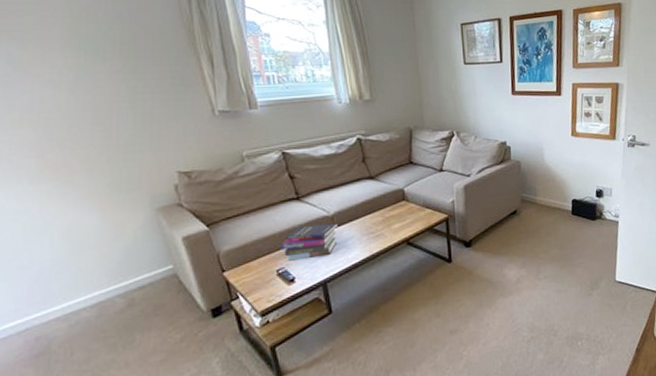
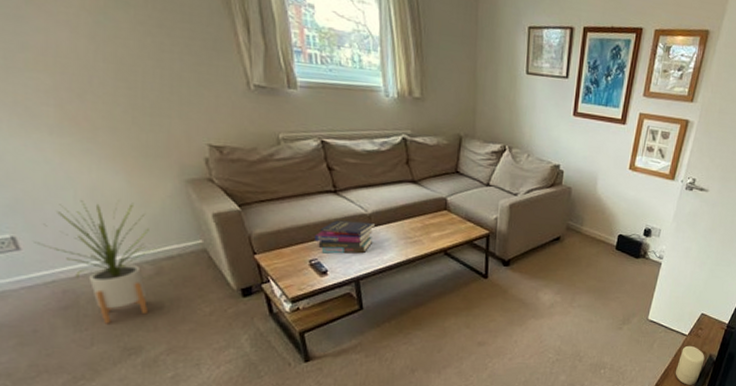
house plant: none [10,238,133,368] -> present [34,200,161,324]

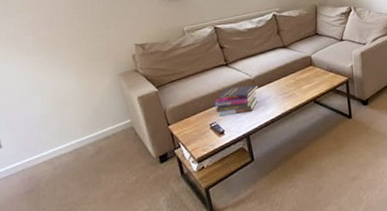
house plant: present [34,200,161,324] -> none [12,97,101,202]

